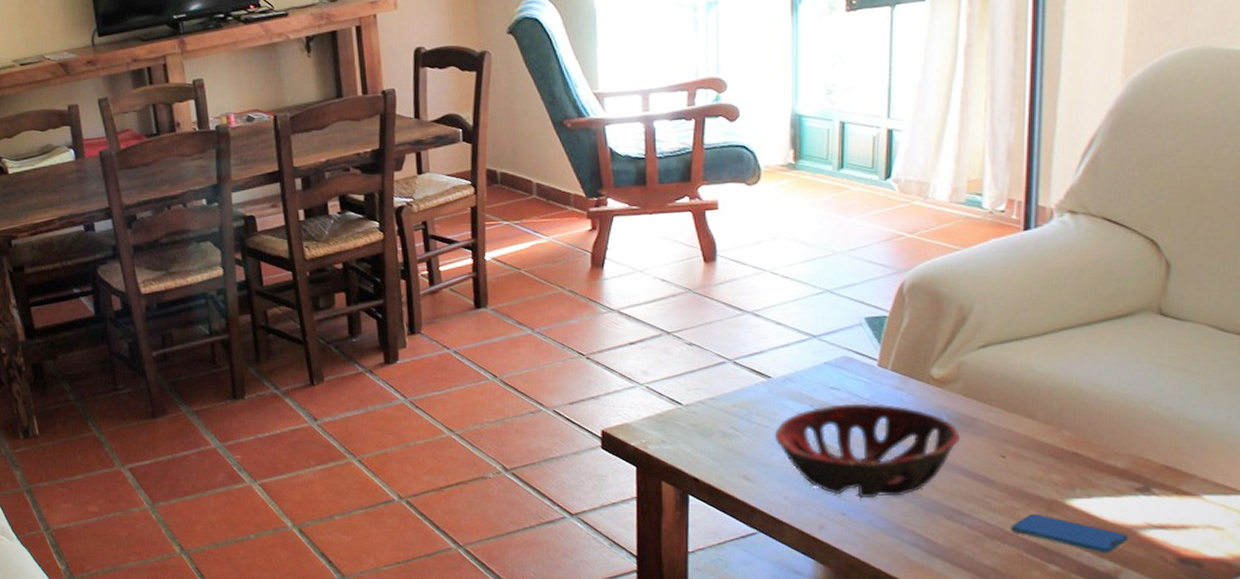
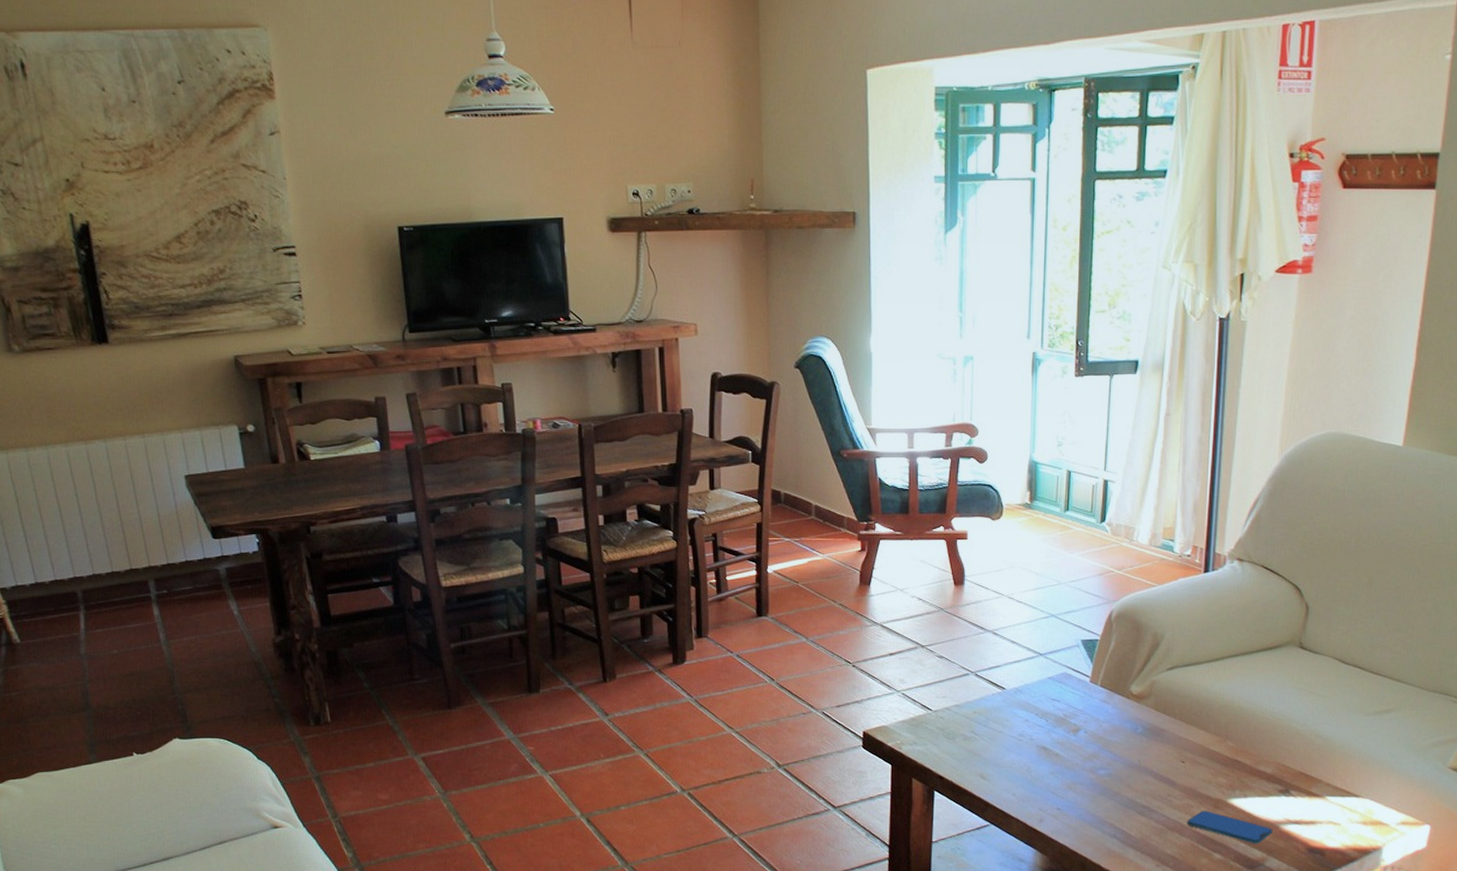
decorative bowl: present [774,403,962,498] -> none [1006,713,1152,796]

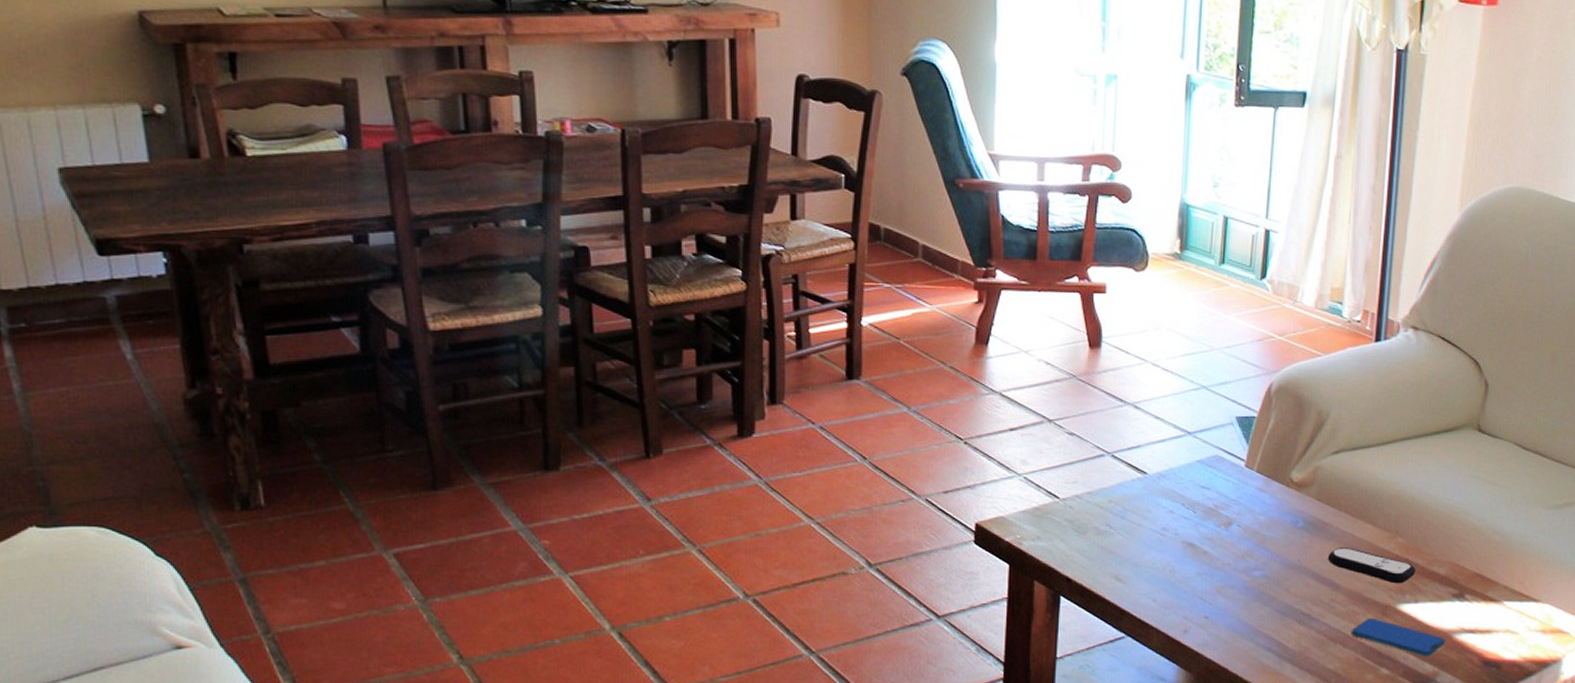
remote control: none [1164,750,1244,781] -> present [1327,547,1416,584]

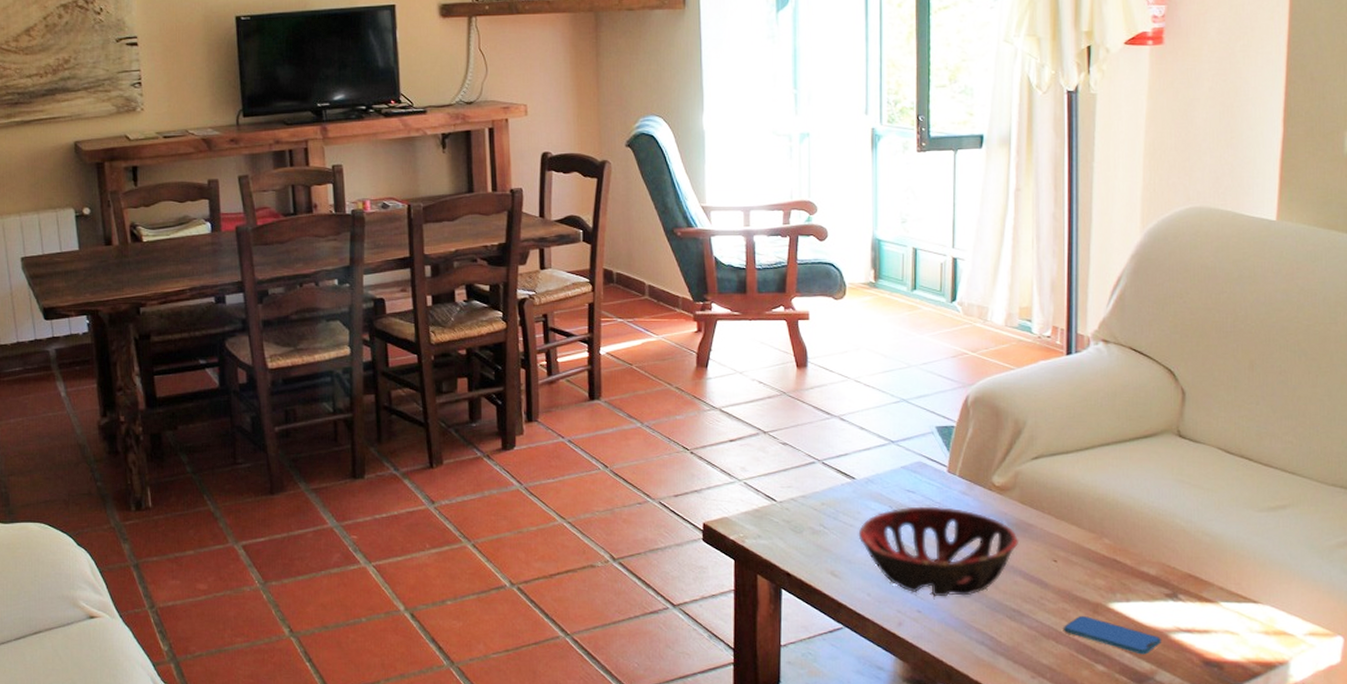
decorative bowl: none [1146,504,1314,602] -> present [858,506,1020,597]
remote control: present [1327,547,1416,584] -> none [1034,548,1125,583]

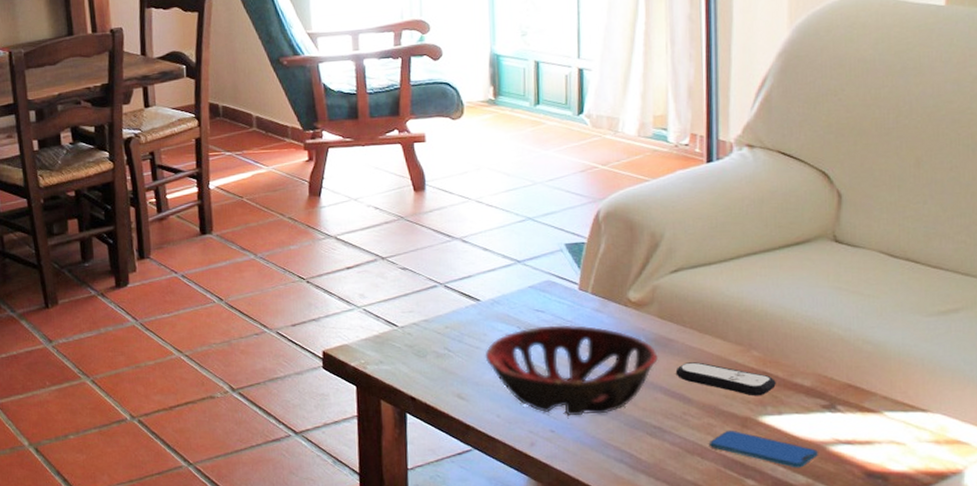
remote control: none [1034,548,1125,583] -> present [675,362,776,397]

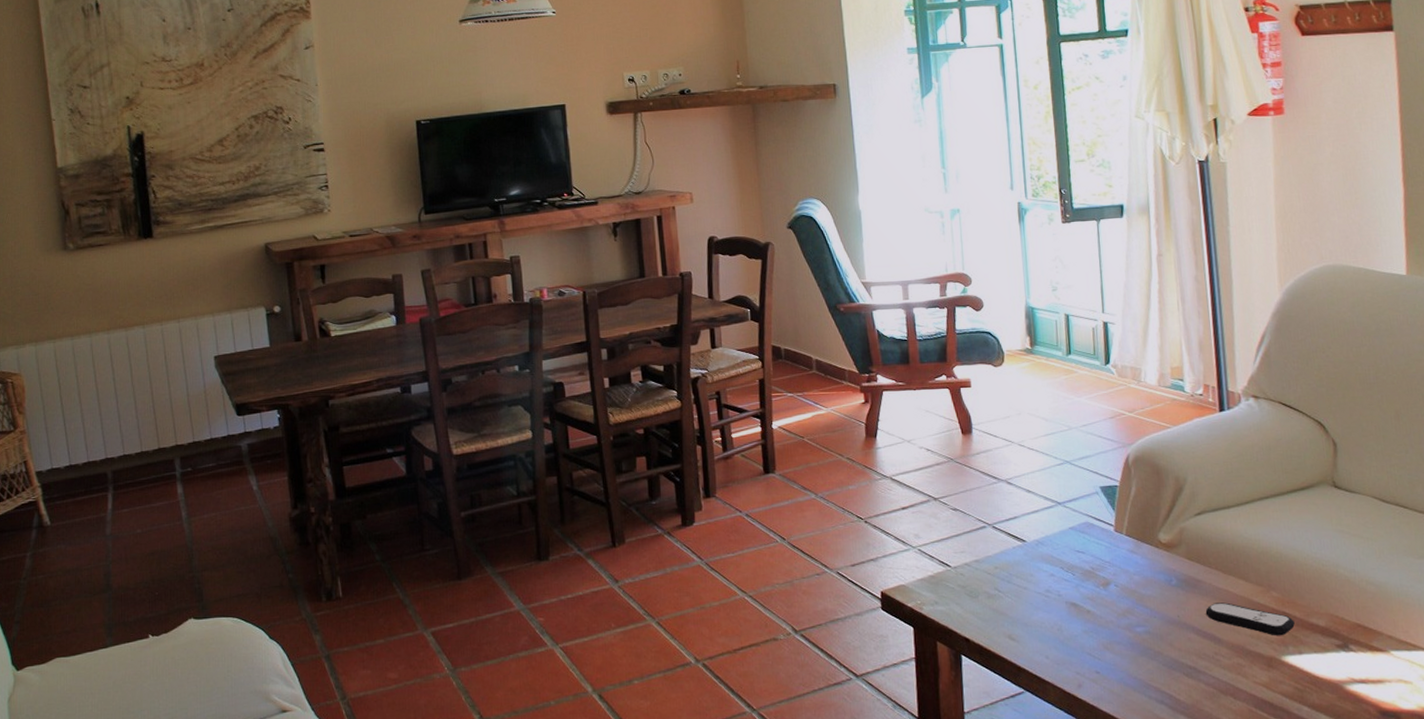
decorative bowl: present [485,324,659,416] -> none [1032,565,1190,657]
smartphone: present [710,430,818,468] -> none [1240,669,1337,708]

